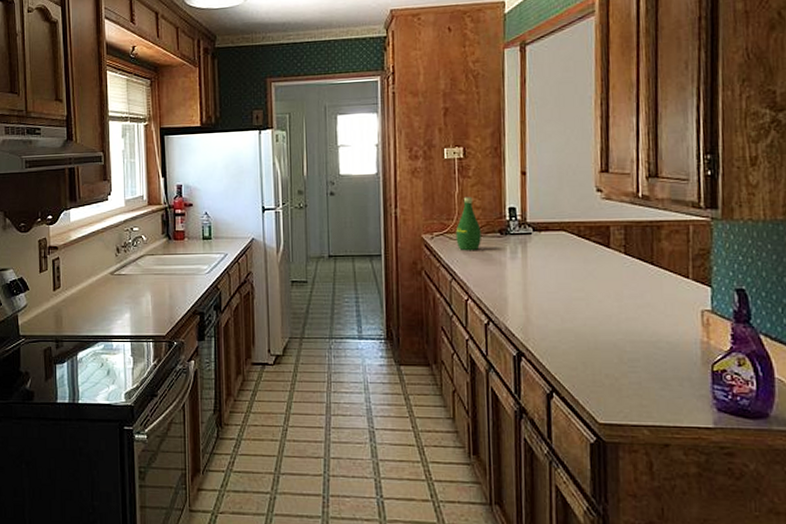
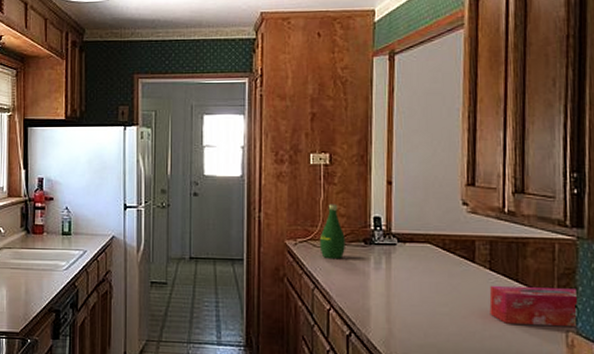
tissue box: none [625,268,715,307] -> present [489,285,580,328]

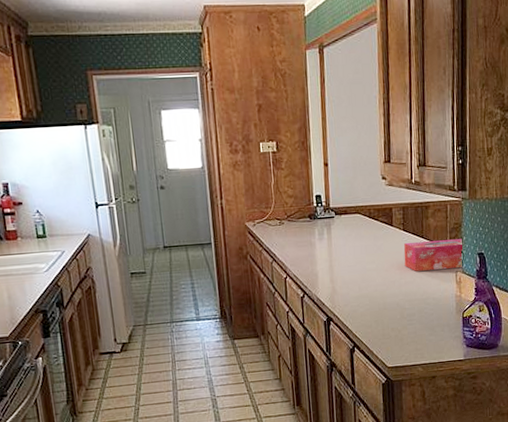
bottle: present [319,204,345,258] -> none [273,186,295,235]

